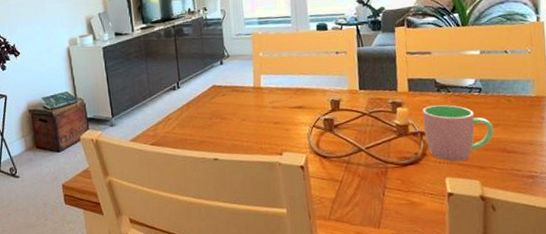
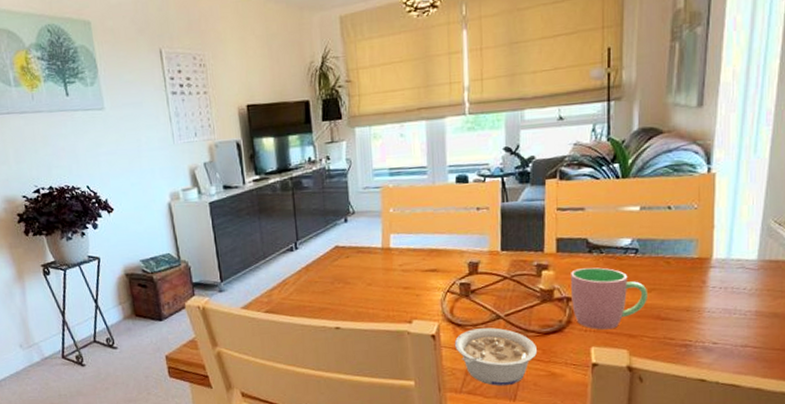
legume: none [321,159,397,214] -> present [454,328,537,386]

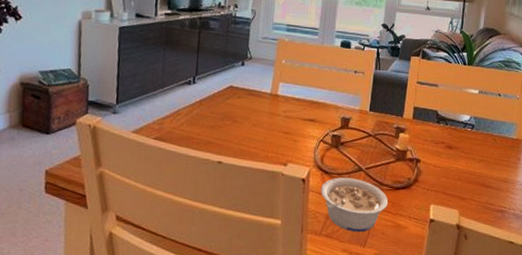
cup: present [571,267,647,330] -> none [419,135,478,191]

